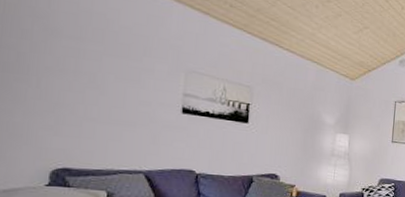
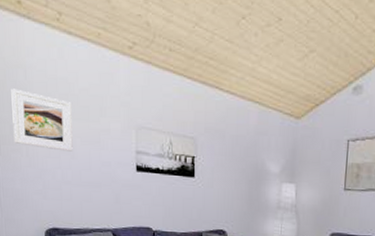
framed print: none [20,14,108,88] -> present [11,88,73,152]

